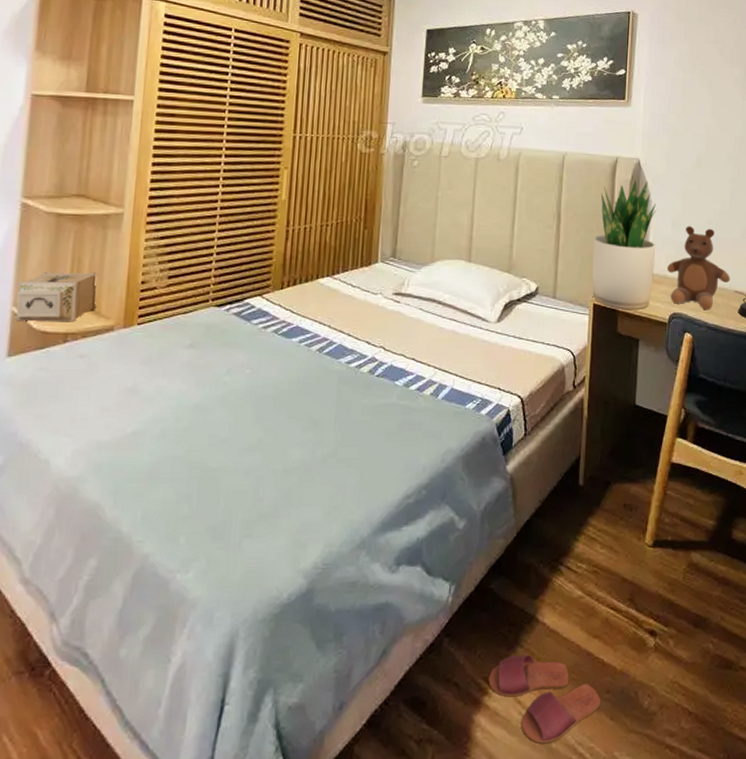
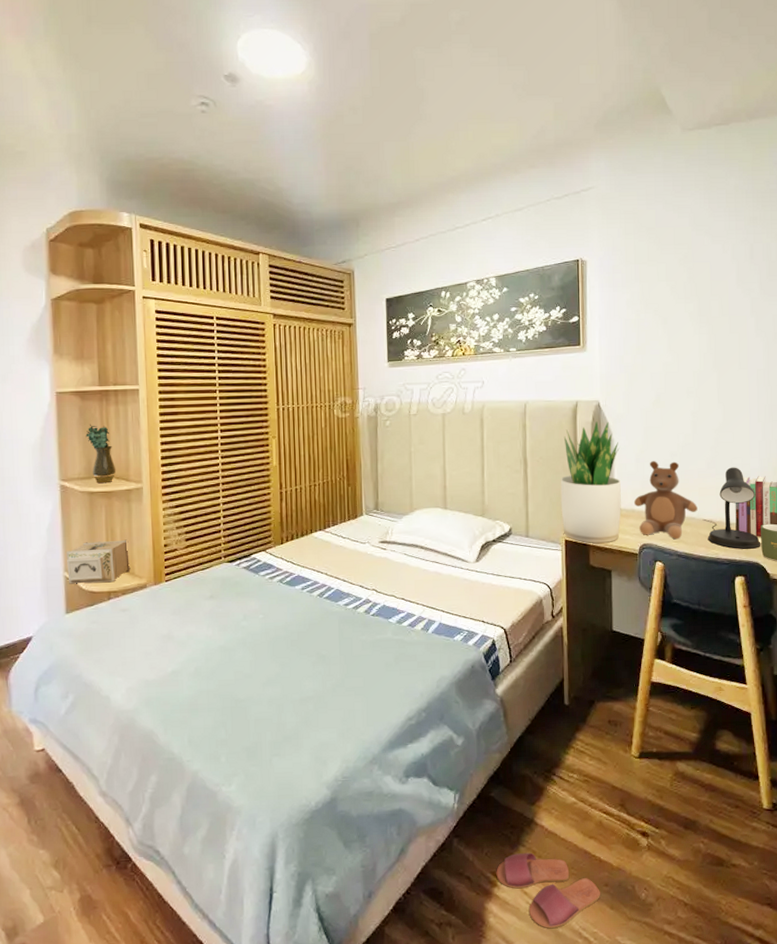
vase: none [61,134,94,205] -> present [85,424,117,484]

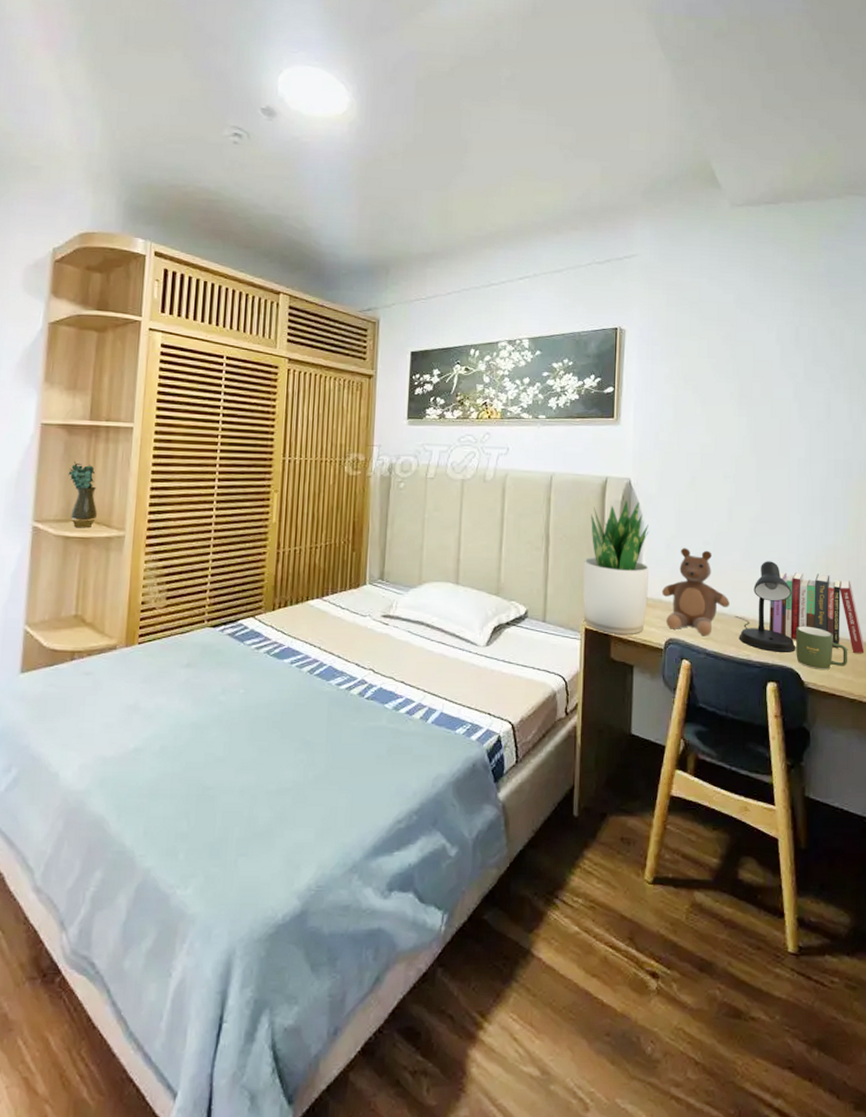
decorative box: present [65,539,131,584] -> none [27,593,102,641]
slippers: present [496,852,600,928] -> none [483,990,601,1084]

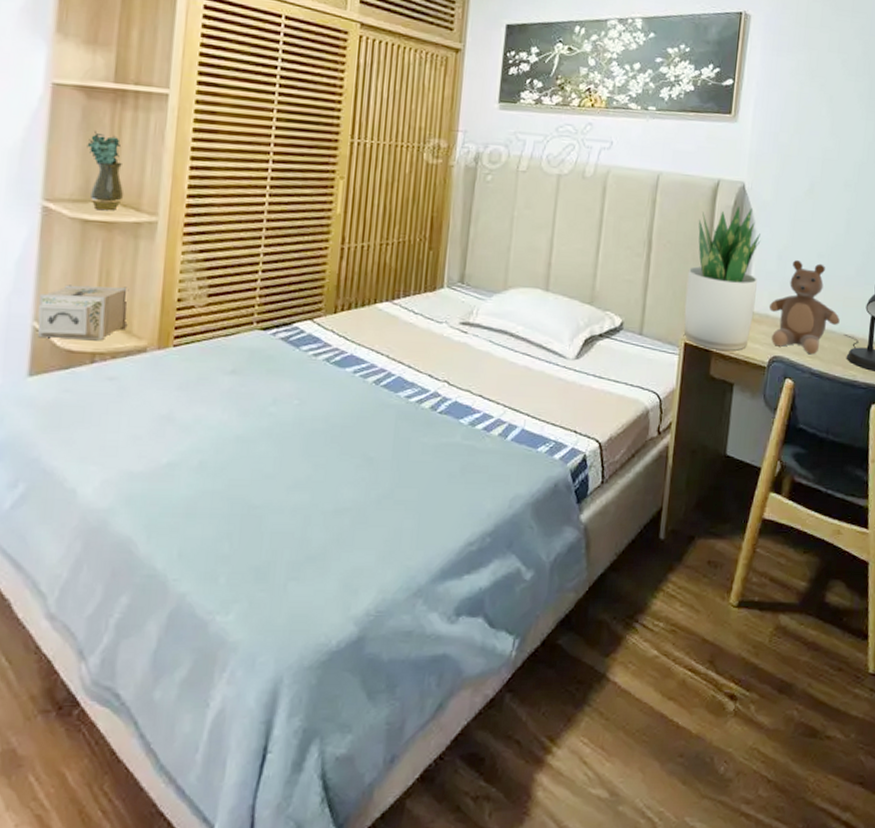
decorative box: none [27,593,102,641] -> present [37,284,129,341]

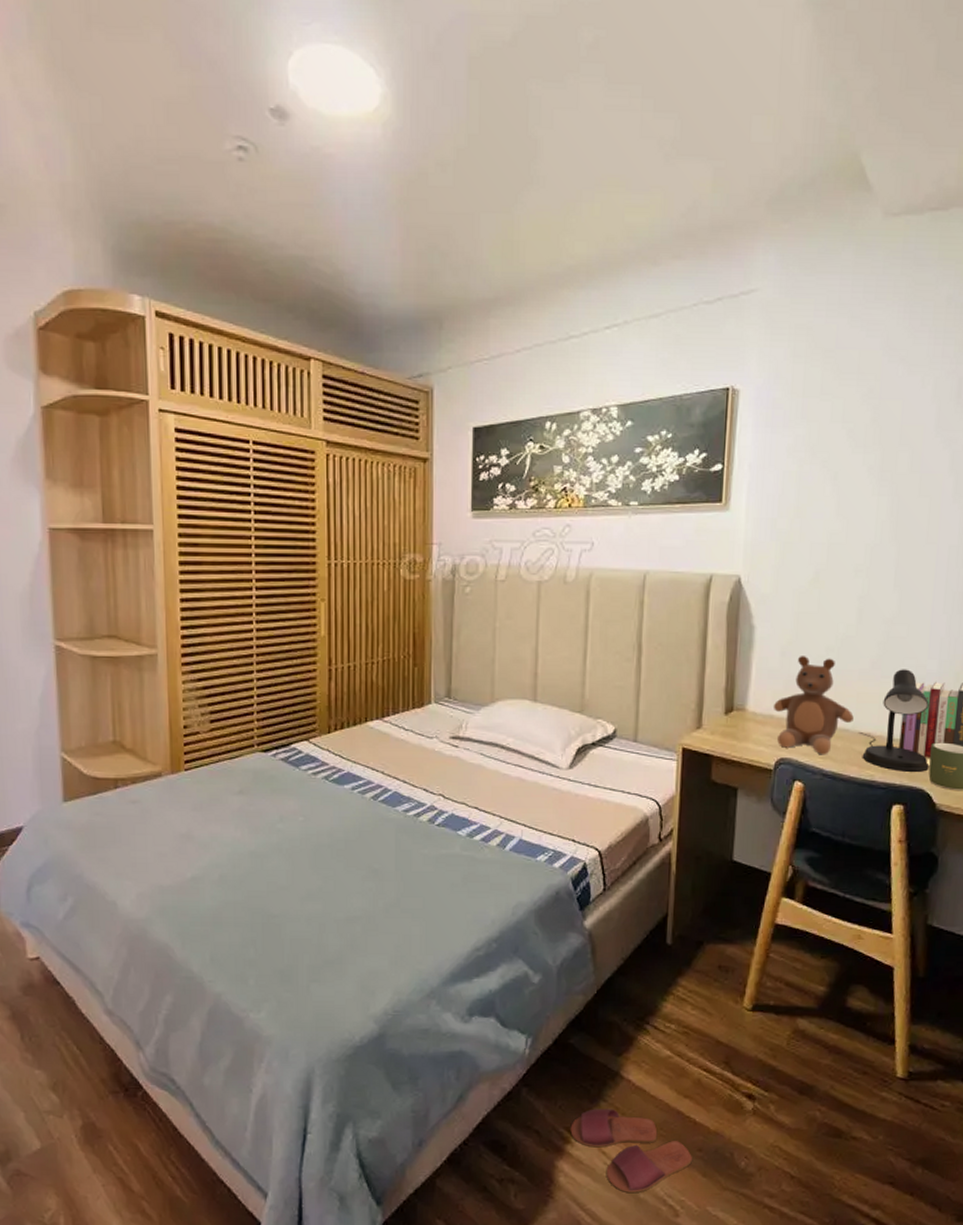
decorative box: present [37,284,129,341] -> none [62,717,143,768]
vase: present [87,130,124,211] -> none [86,571,125,647]
slippers: none [552,714,673,806] -> present [570,1109,692,1192]
planter: present [683,206,761,351] -> none [680,602,761,754]

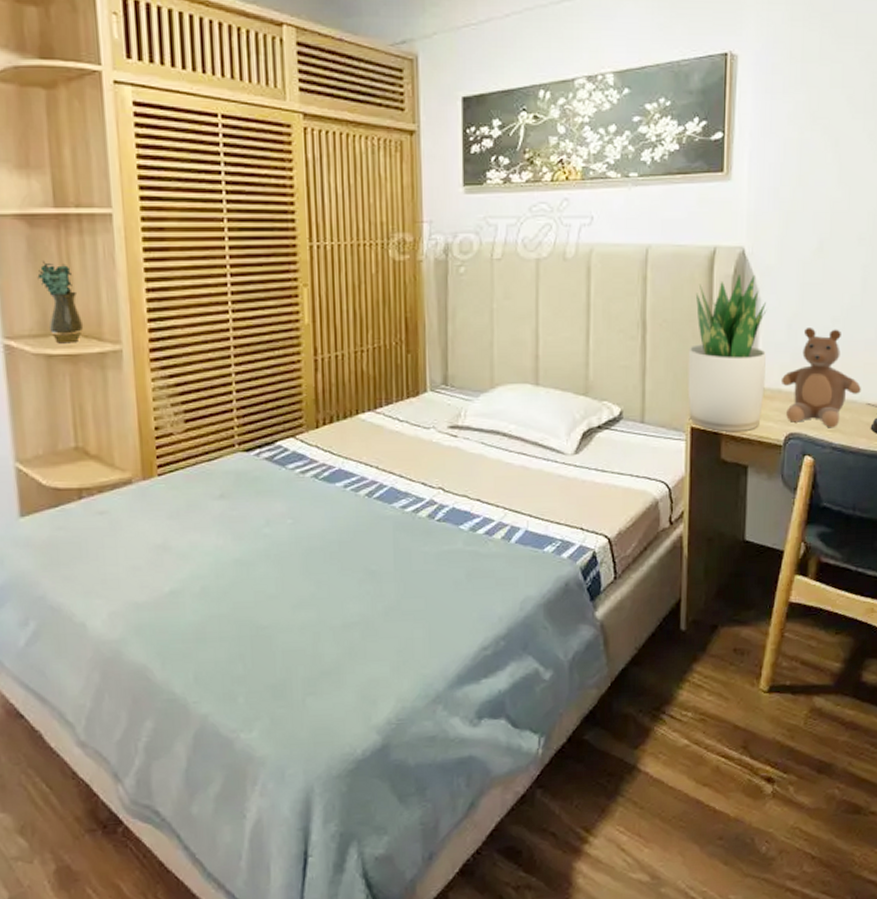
vase: none [86,571,125,647] -> present [37,260,84,344]
slippers: present [570,1109,692,1192] -> none [588,803,713,888]
planter: none [680,602,761,754] -> present [688,274,767,432]

